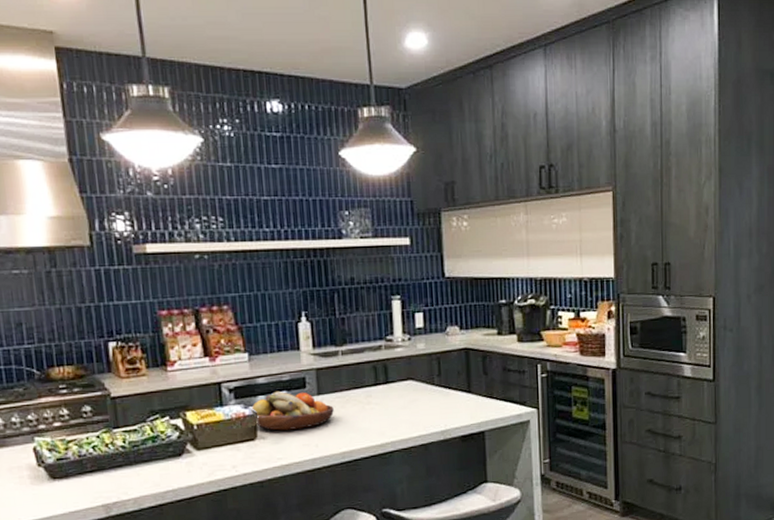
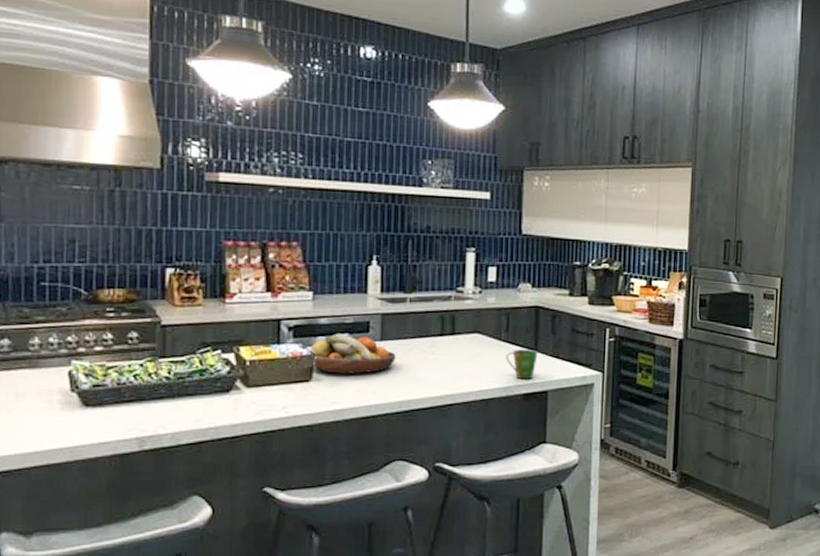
cup: none [440,391,472,422] -> present [506,348,538,380]

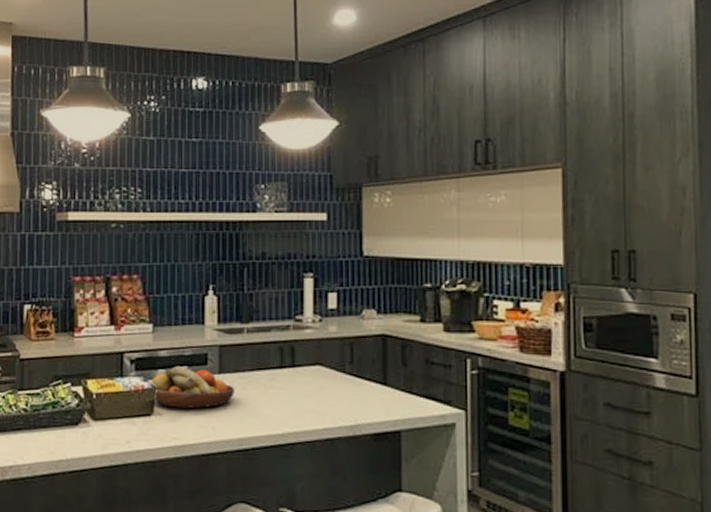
cup: present [506,348,538,380] -> none [351,382,387,418]

